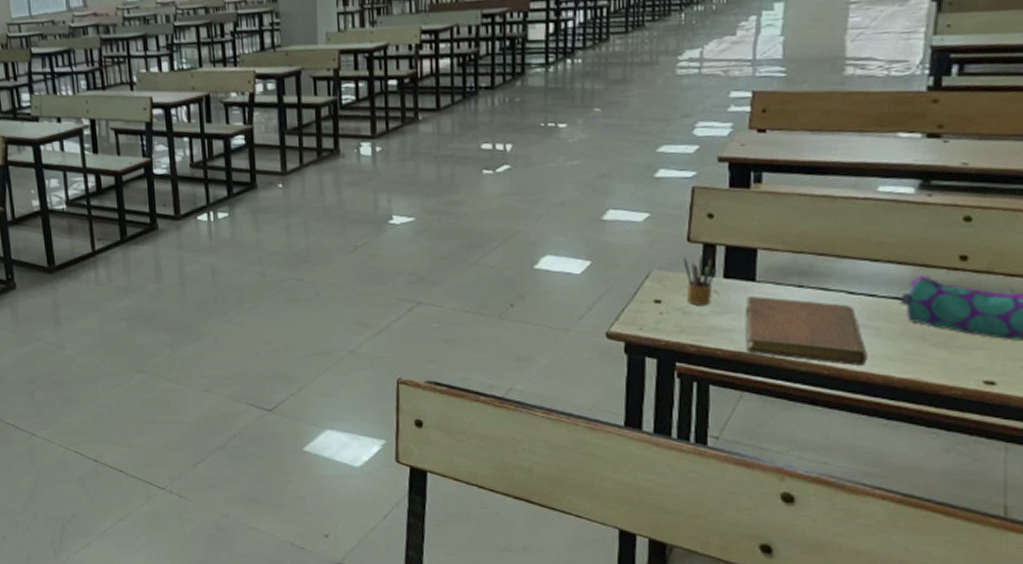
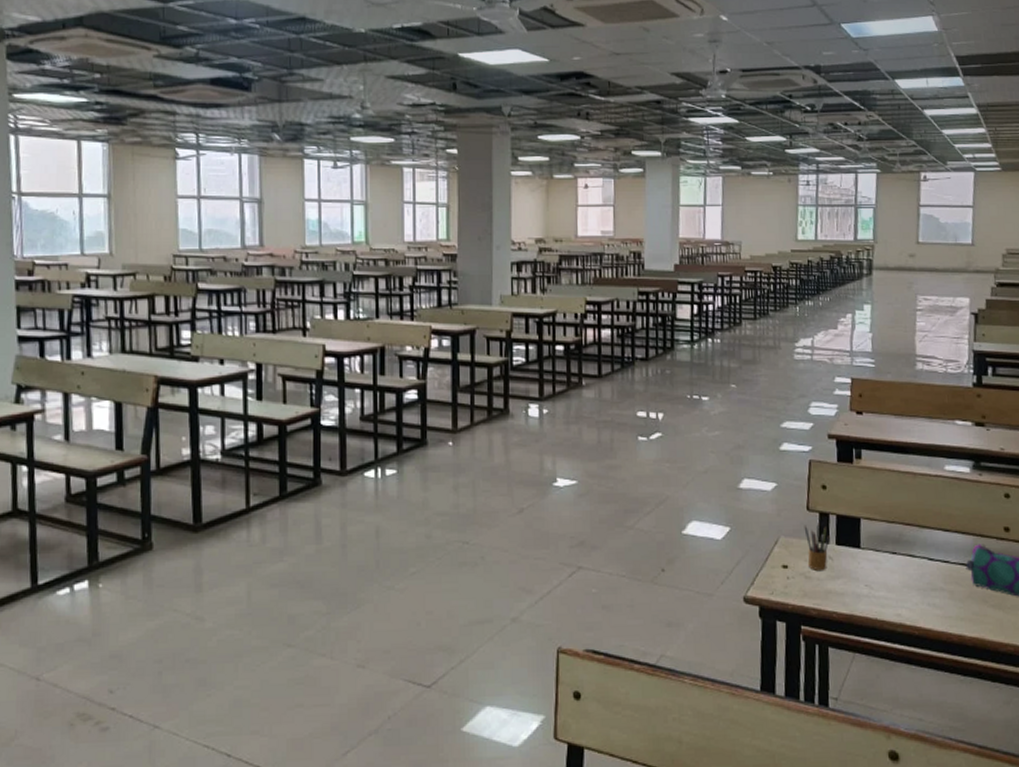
notebook: present [745,295,868,365] -> none [853,561,946,626]

